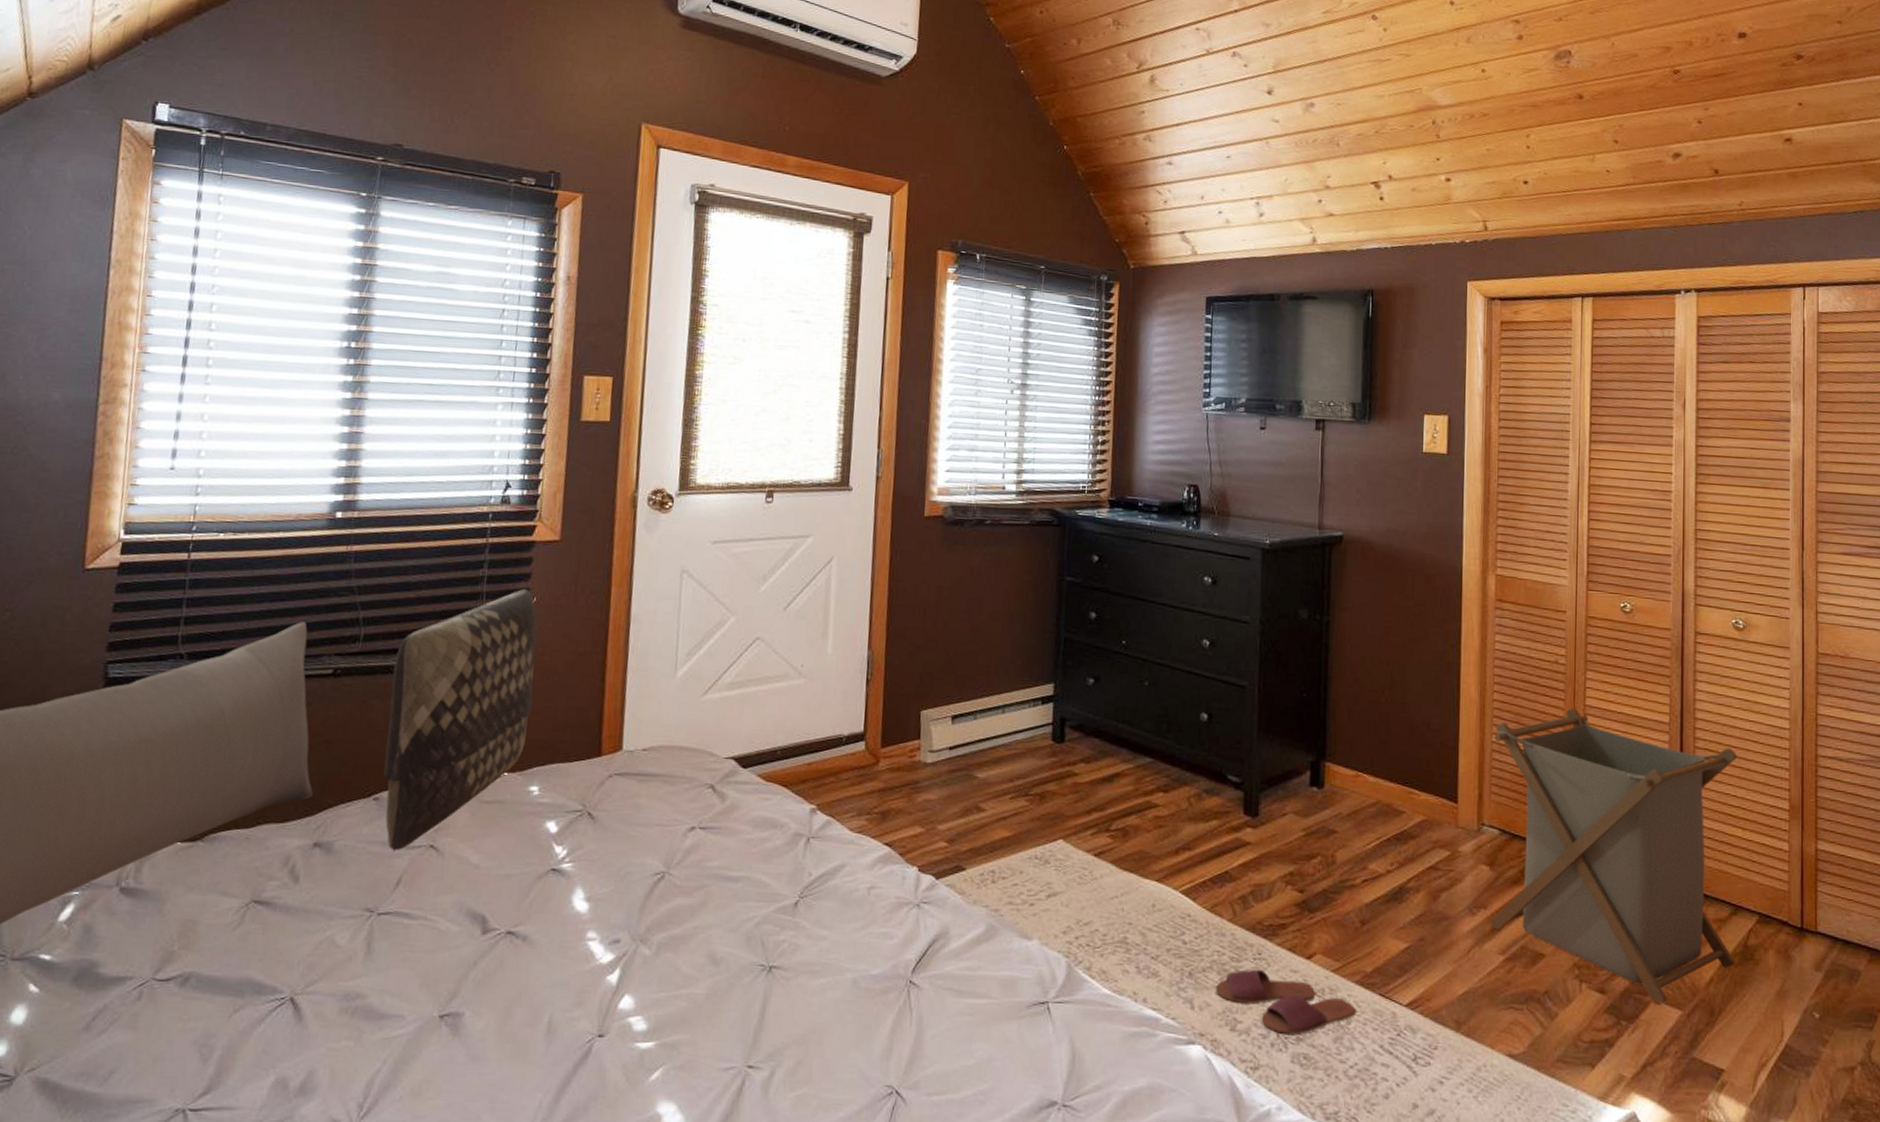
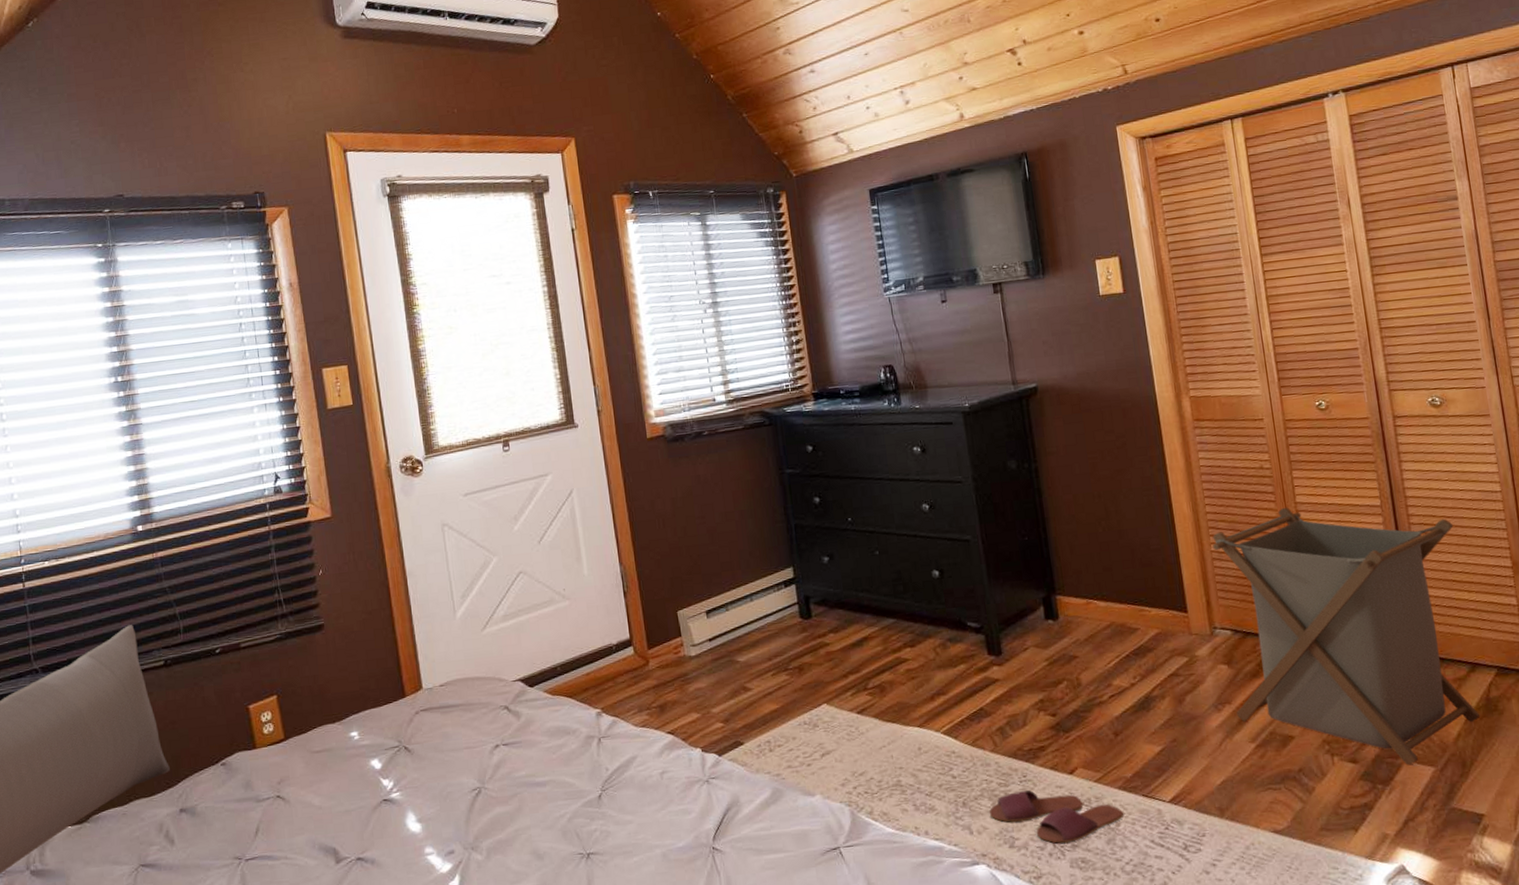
cushion: present [383,589,537,851] -> none [213,564,339,806]

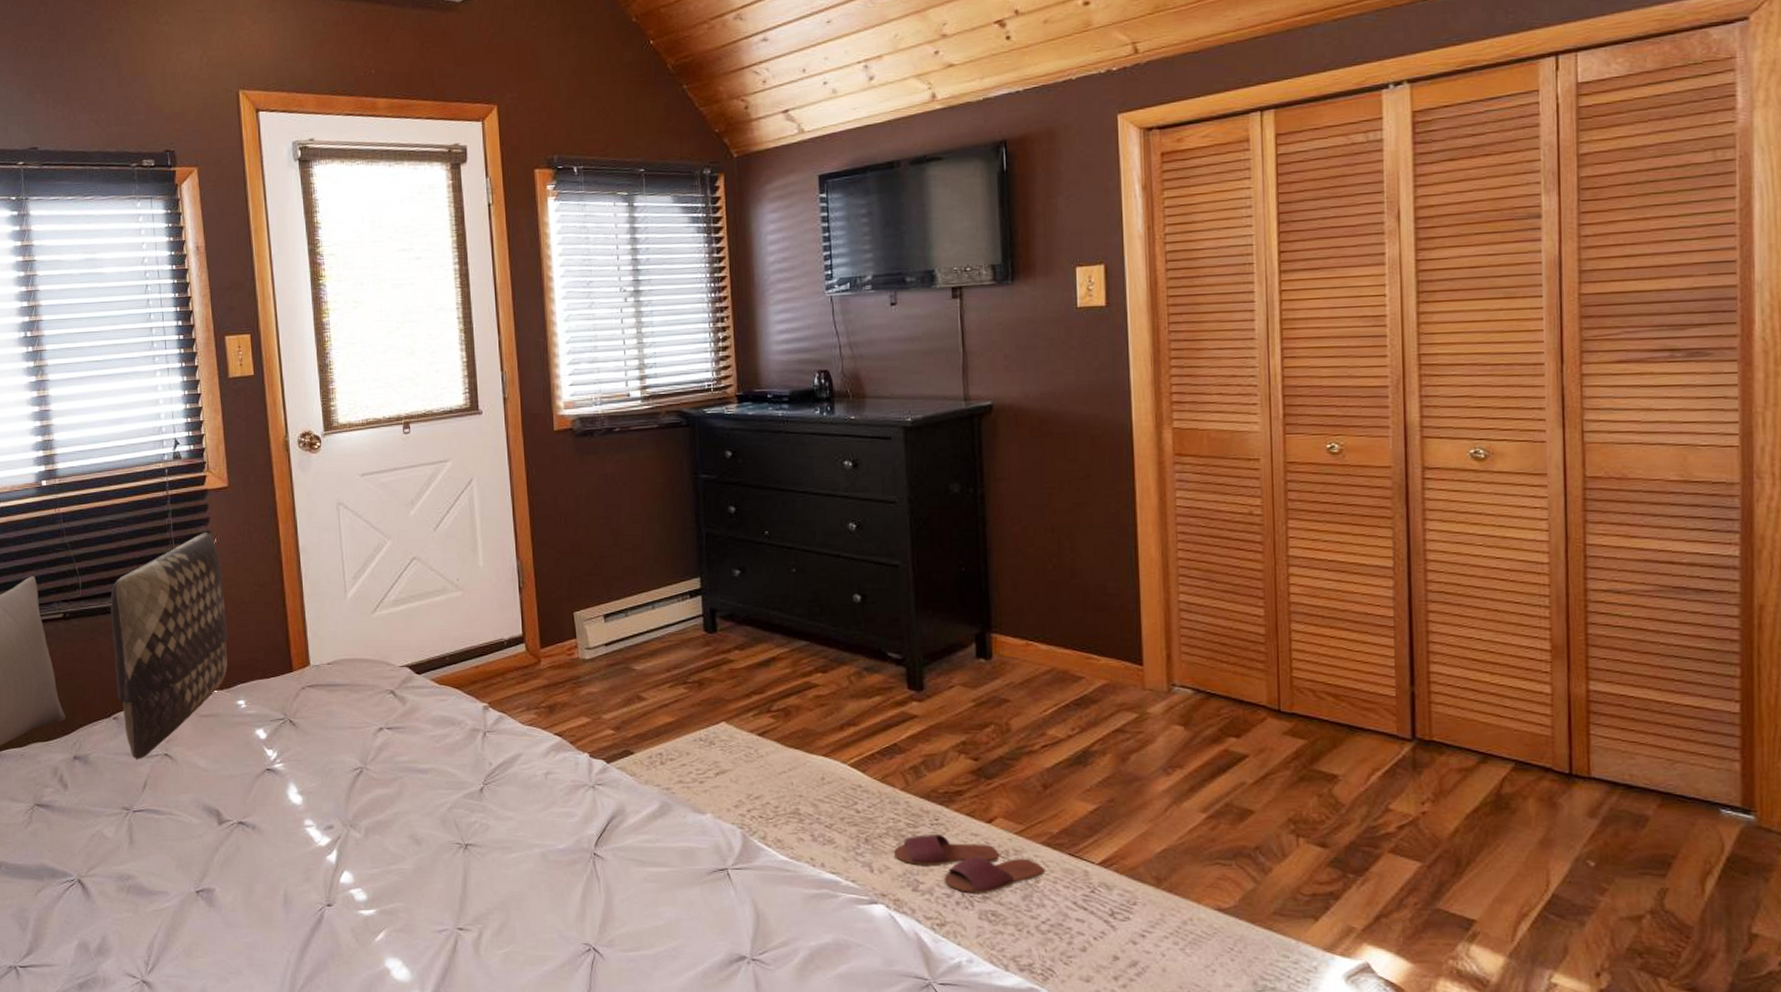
cushion: none [213,564,339,806] -> present [110,533,228,760]
laundry basket: present [1212,507,1481,765] -> none [1181,560,1486,856]

